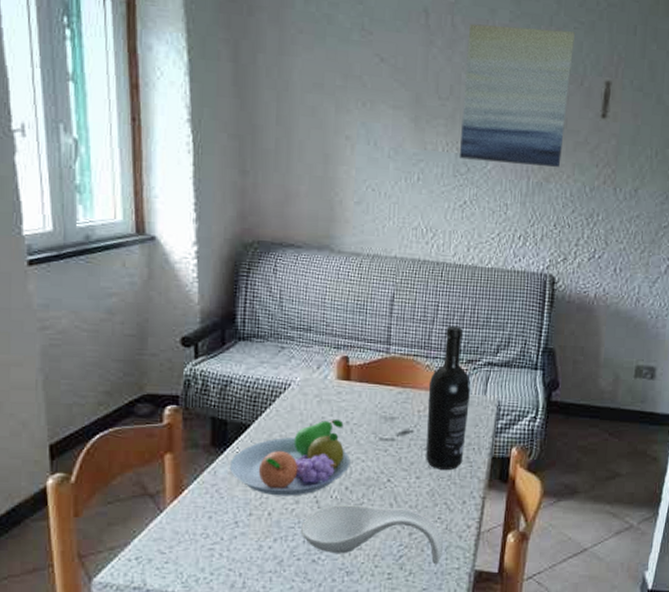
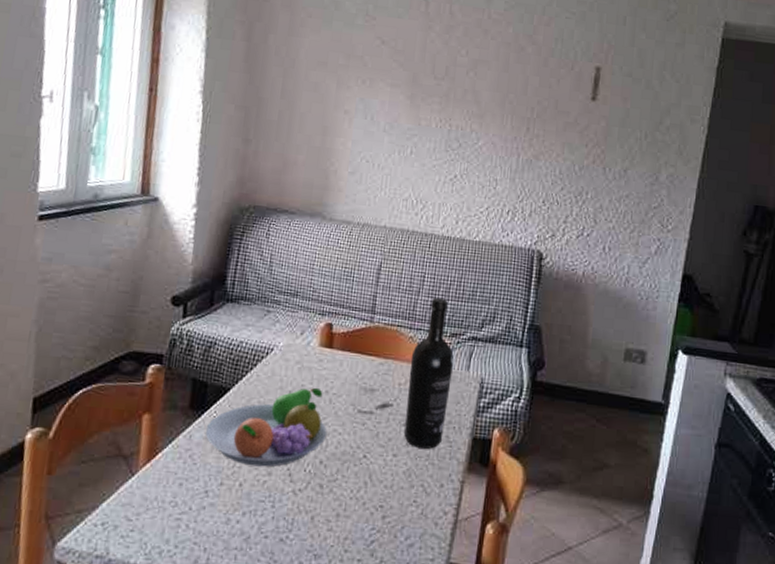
spoon rest: present [301,505,444,565] -> none [271,479,418,554]
wall art: present [459,23,575,167] -> none [451,11,566,146]

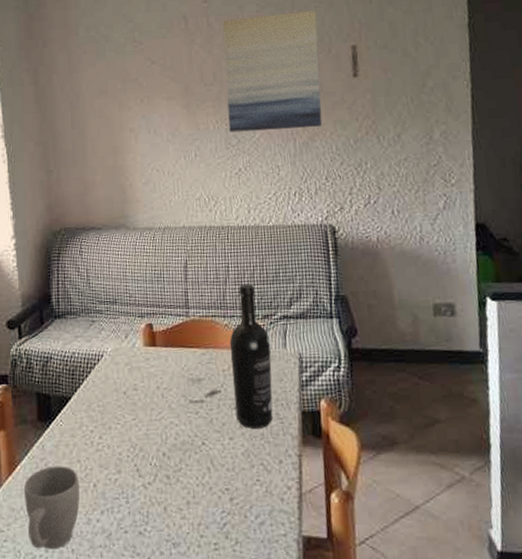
mug: none [158,458,225,546] -> present [23,466,80,550]
fruit bowl: present [205,387,327,467] -> none [55,384,165,467]
wall art: none [451,11,566,146] -> present [222,10,322,133]

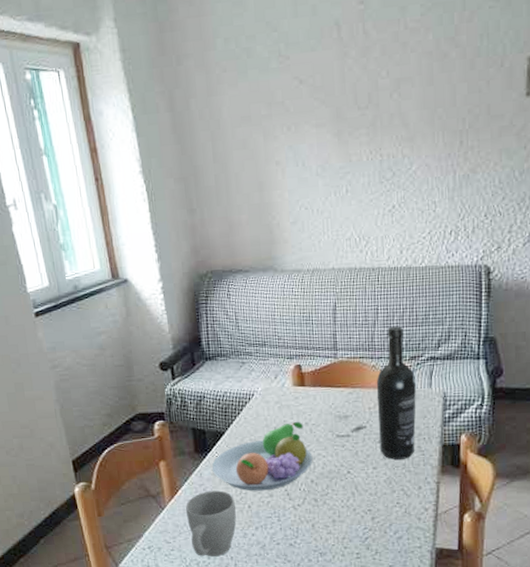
fruit bowl: none [55,384,165,467] -> present [212,421,313,491]
wall art: present [222,10,322,133] -> none [380,12,490,165]

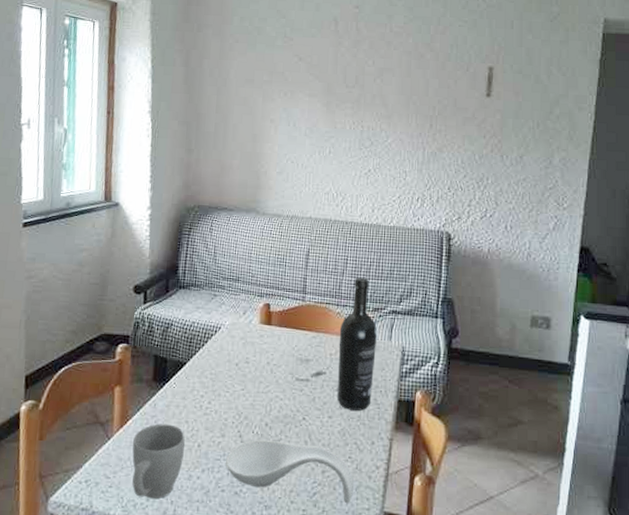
fruit bowl: present [212,421,313,491] -> none [167,359,270,430]
spoon rest: none [277,495,405,545] -> present [226,440,355,504]

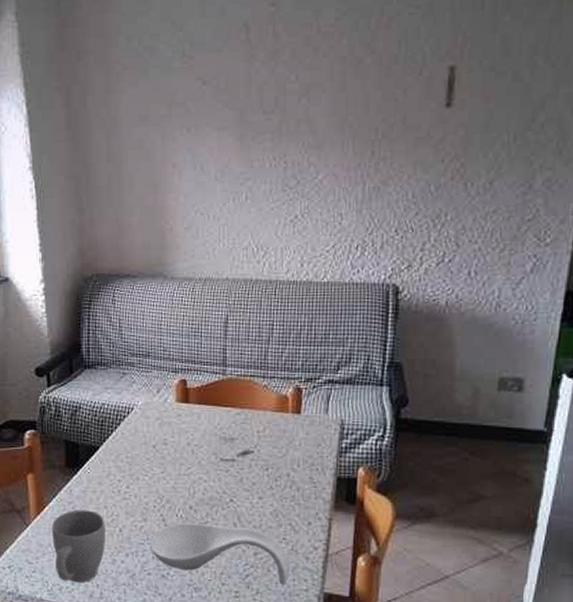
wine bottle: present [337,277,378,411] -> none [267,344,312,490]

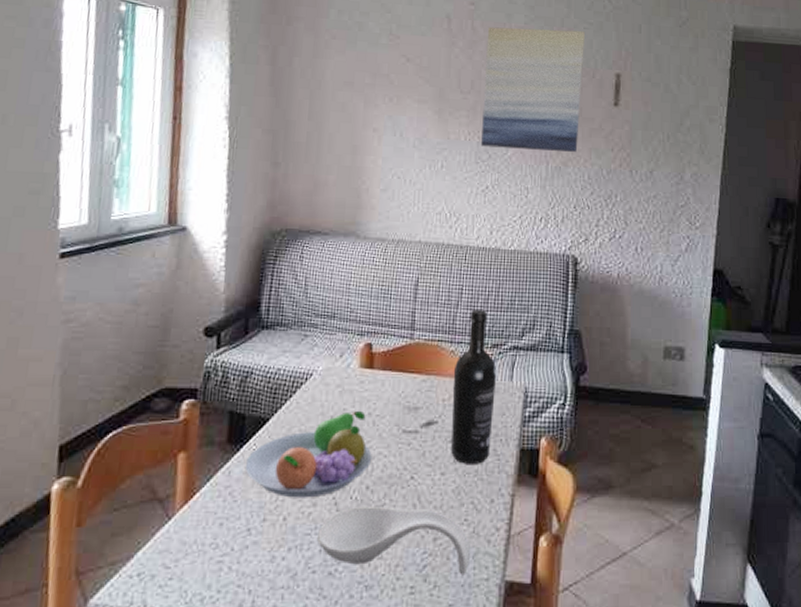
mug: present [51,510,105,583] -> none [199,495,267,590]
fruit bowl: none [83,440,193,514] -> present [245,410,372,498]
wine bottle: none [267,344,312,490] -> present [451,309,497,464]
wall art: none [287,18,410,172] -> present [480,26,585,152]

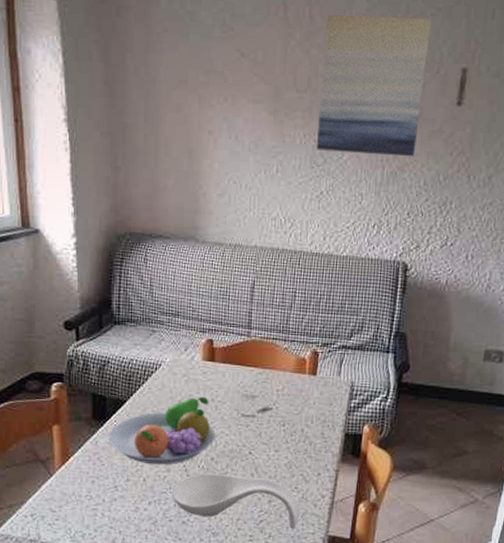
wine bottle: present [451,309,497,464] -> none [284,311,327,444]

